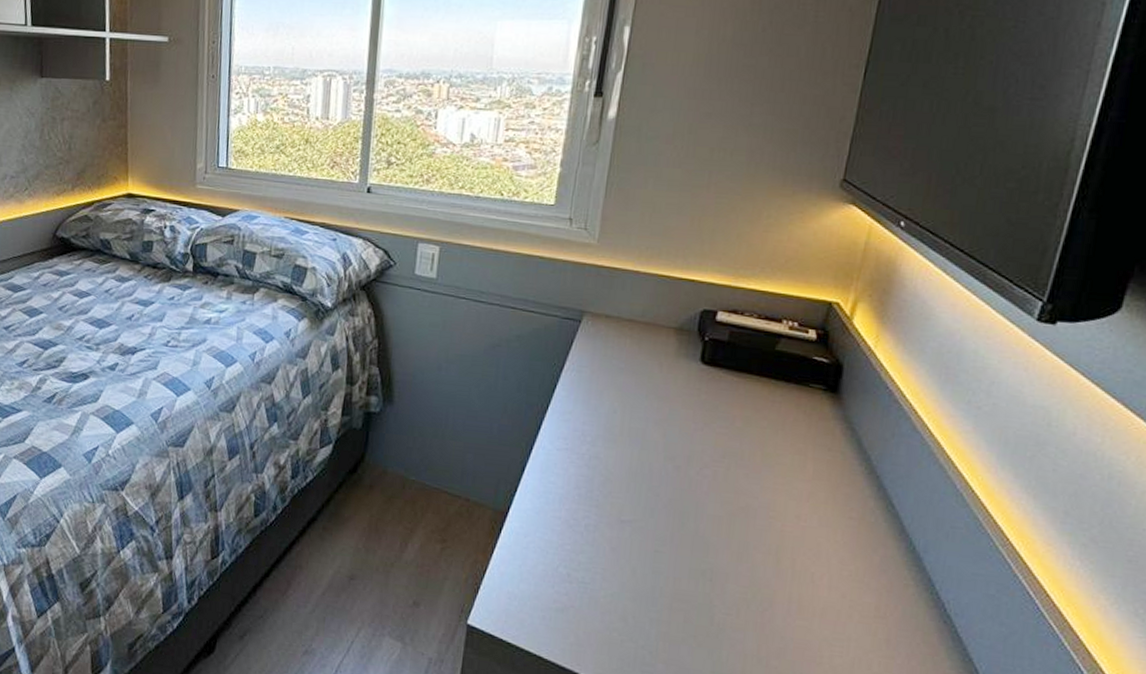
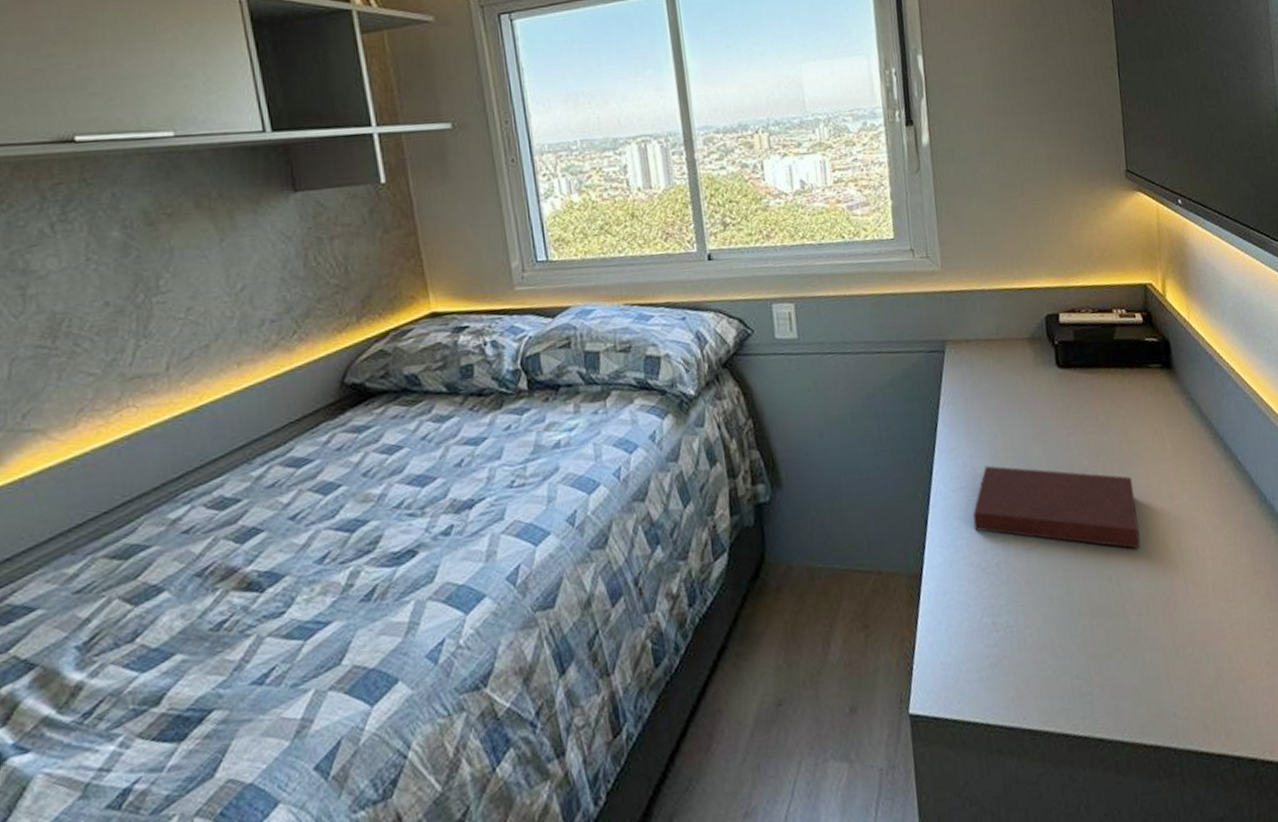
notebook: none [570,436,757,555] -> present [972,465,1141,549]

